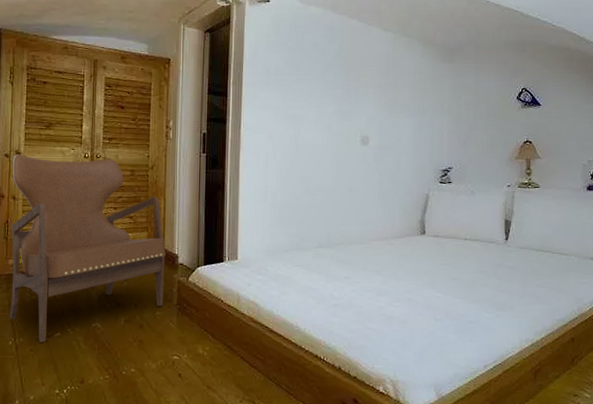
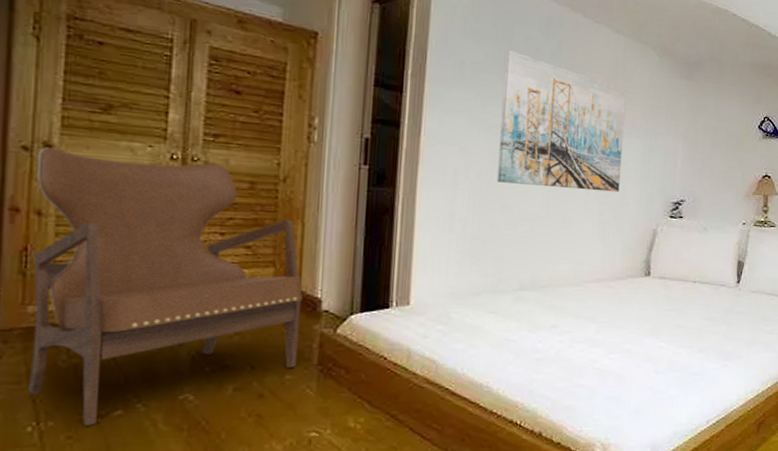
wall art: none [297,56,397,164] -> present [496,50,626,192]

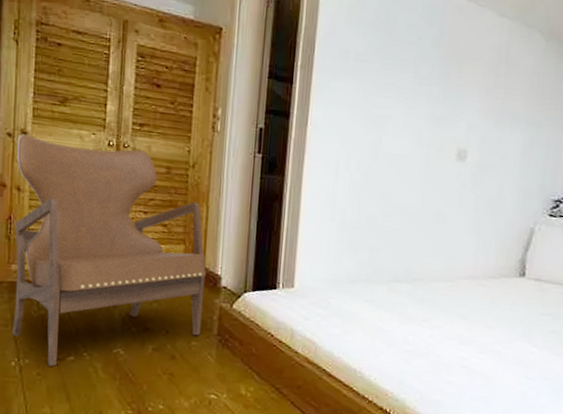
wall art: present [496,50,626,192] -> none [375,39,509,187]

